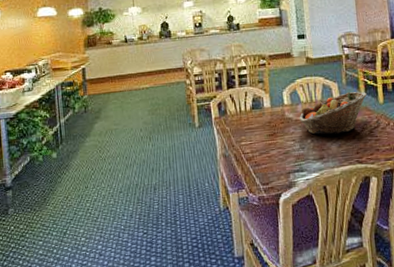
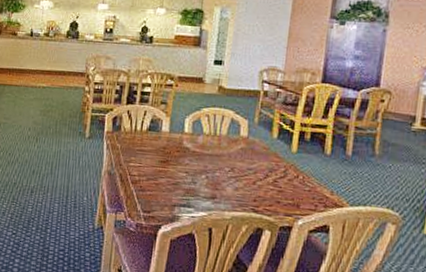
fruit basket: present [299,92,367,135] -> none [197,133,279,176]

